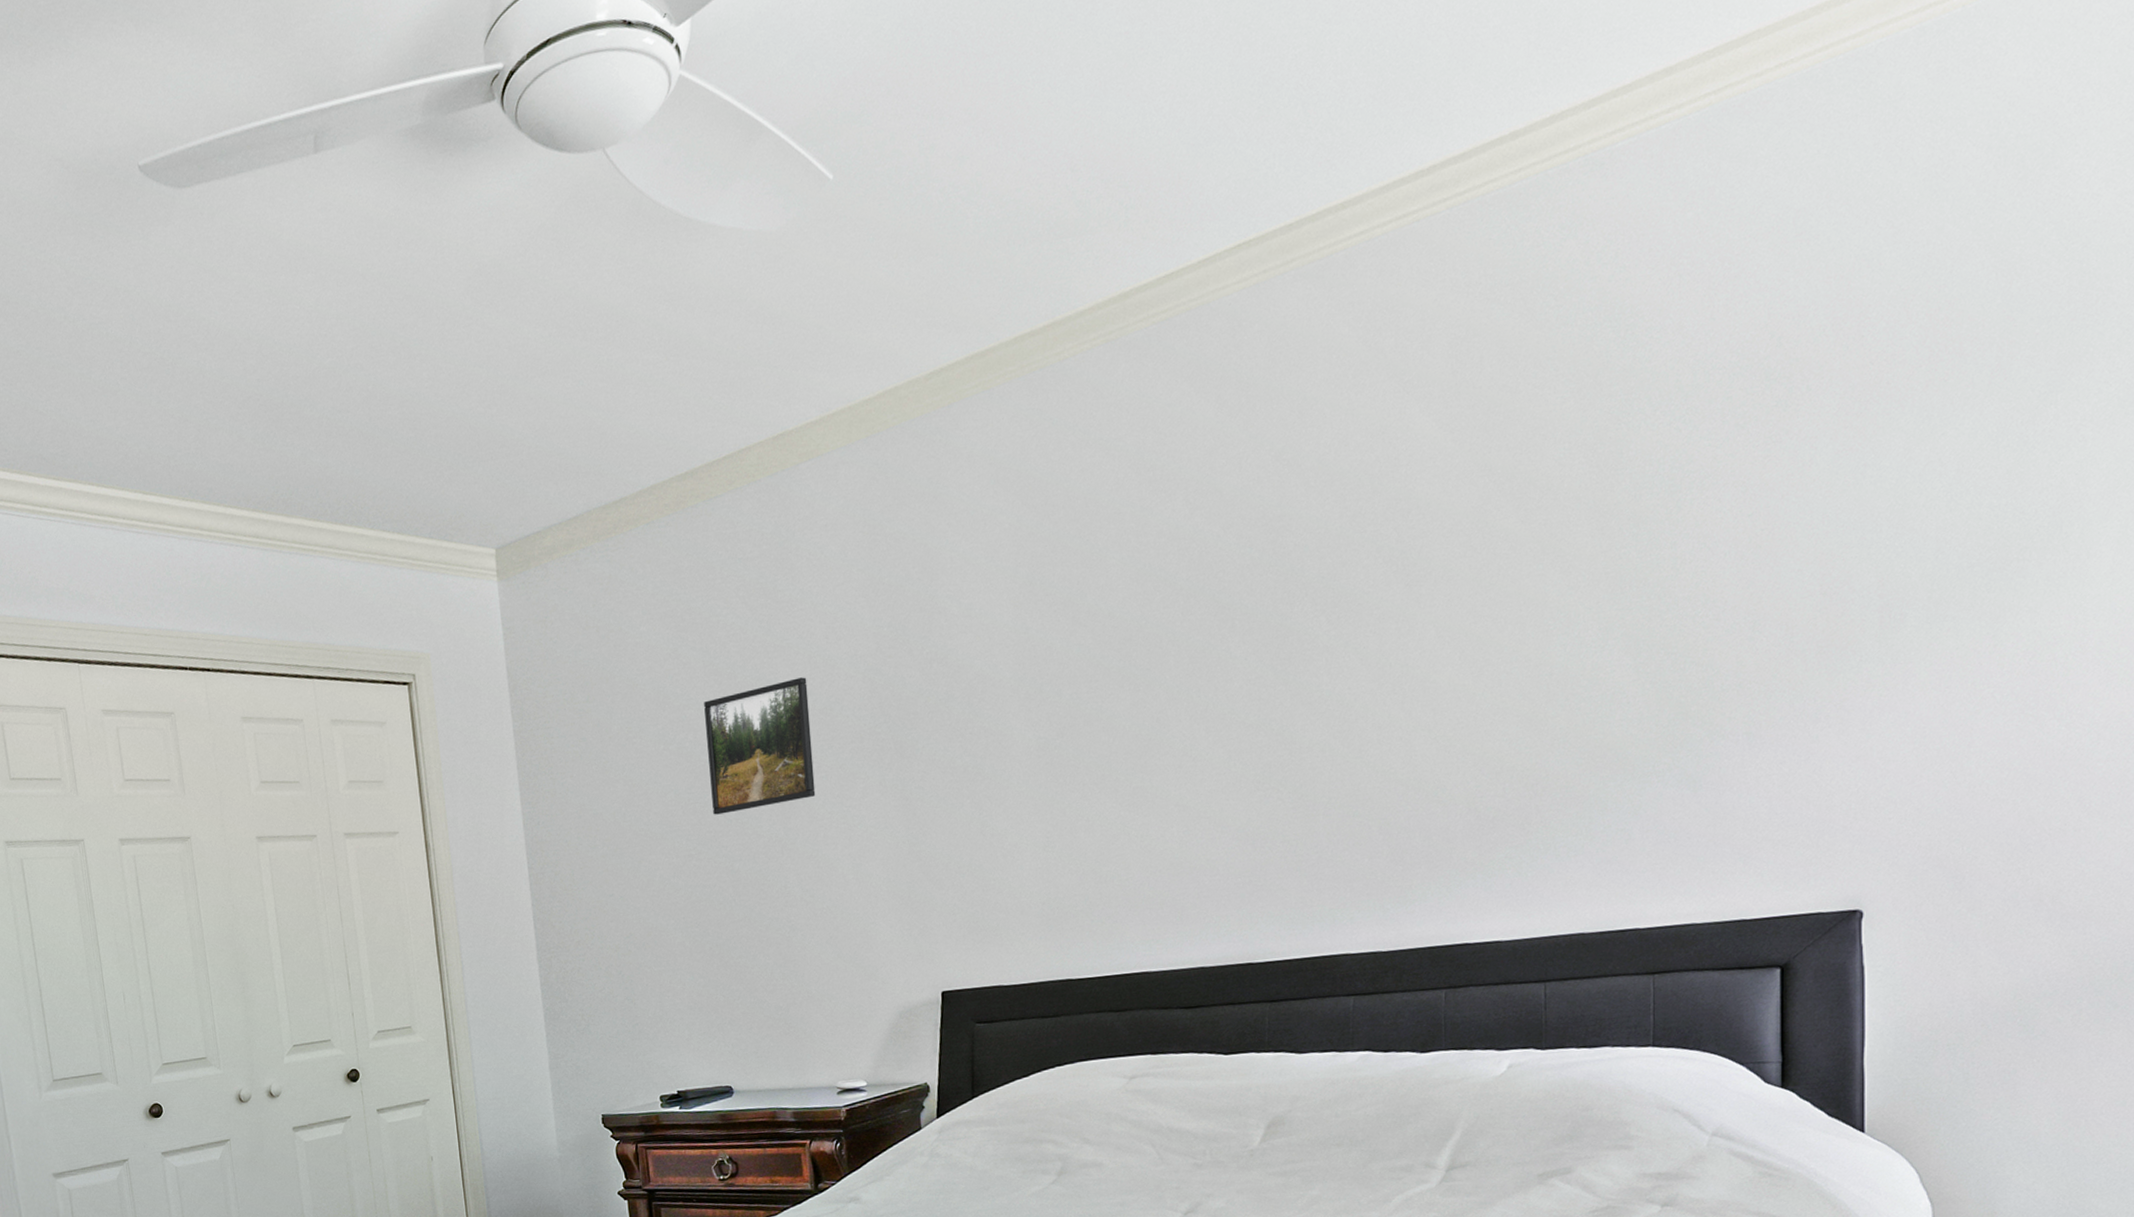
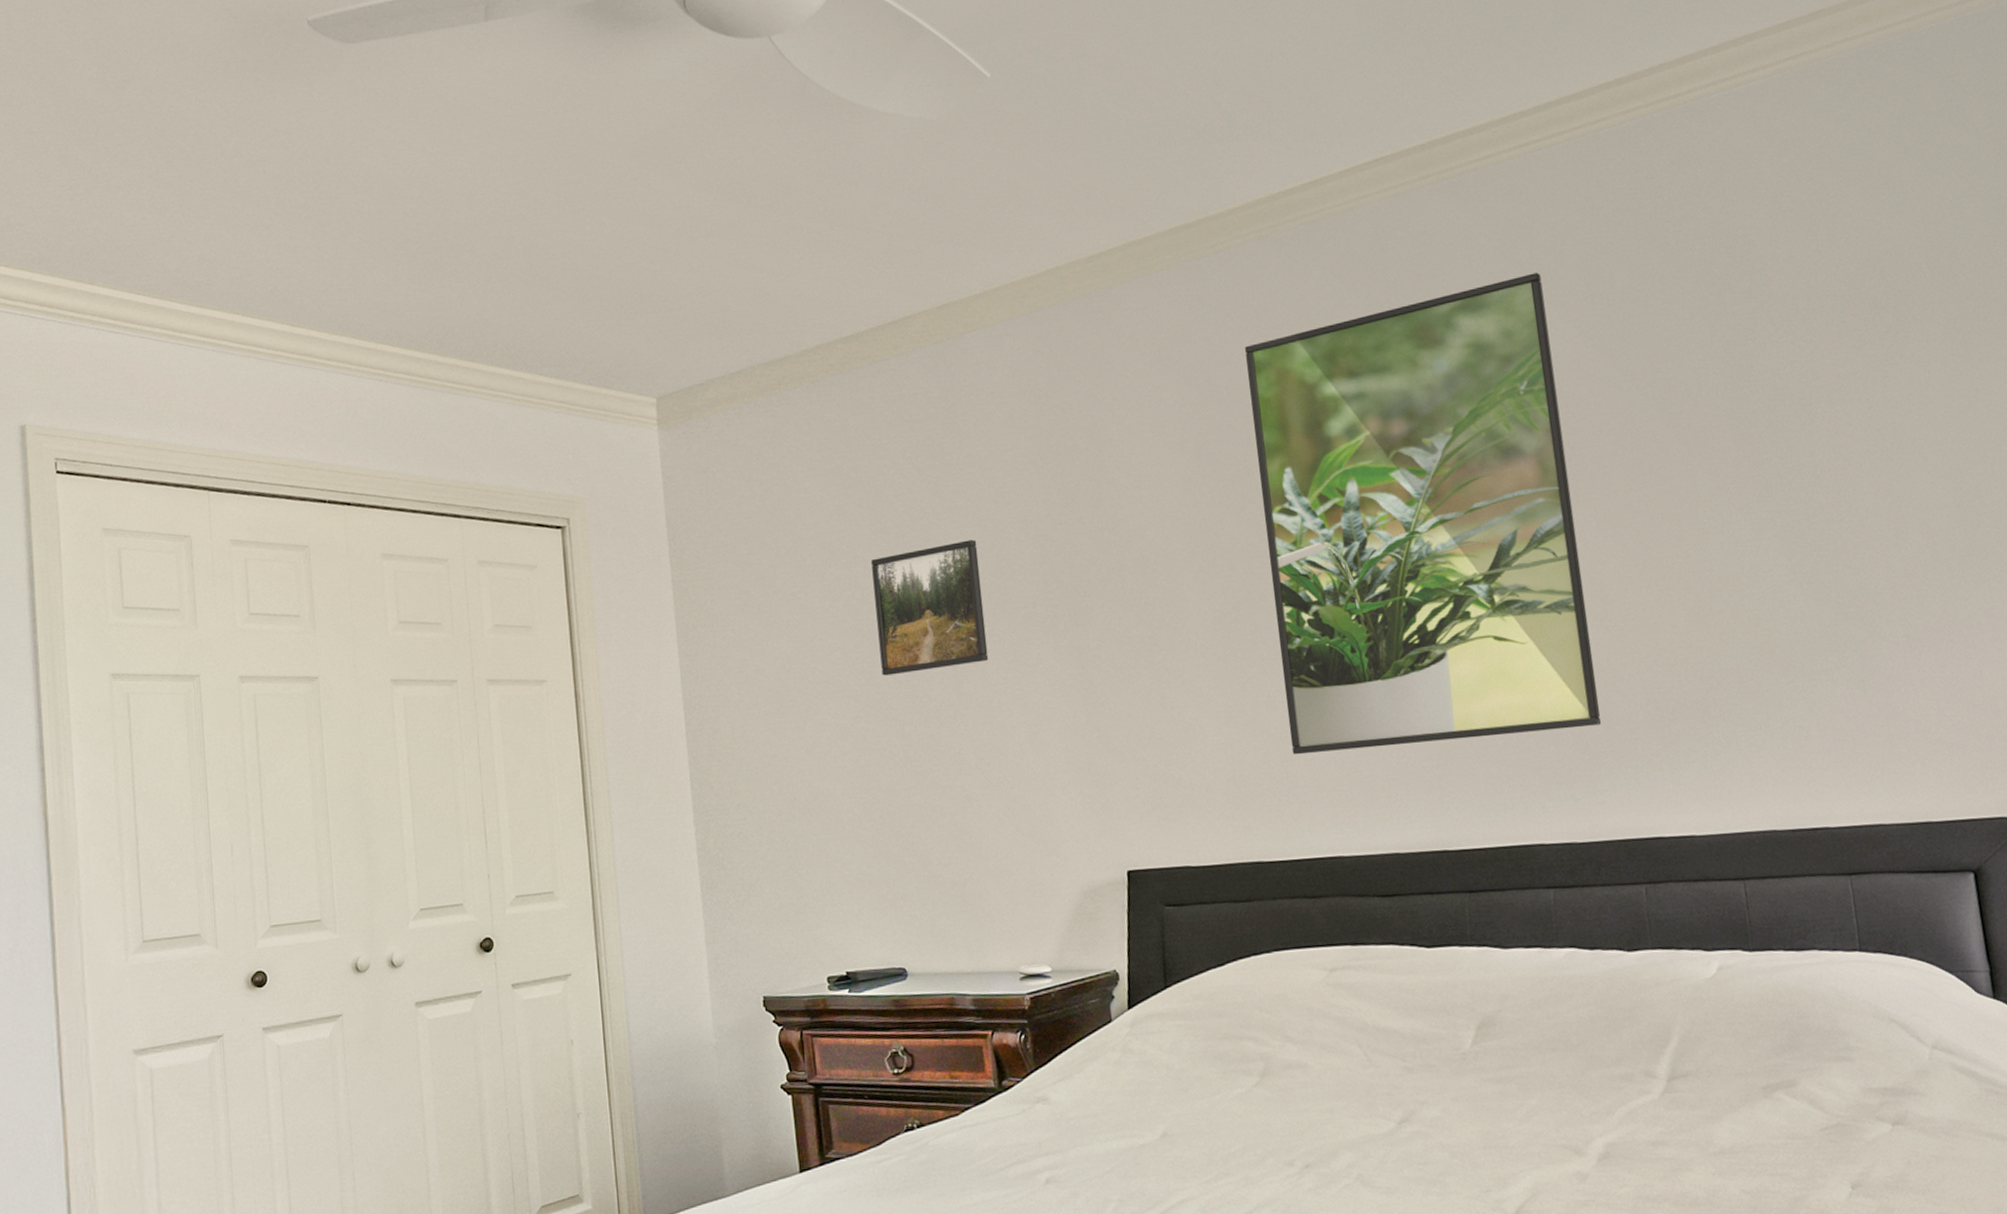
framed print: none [1085,362,1419,877] -> present [1245,272,1602,755]

